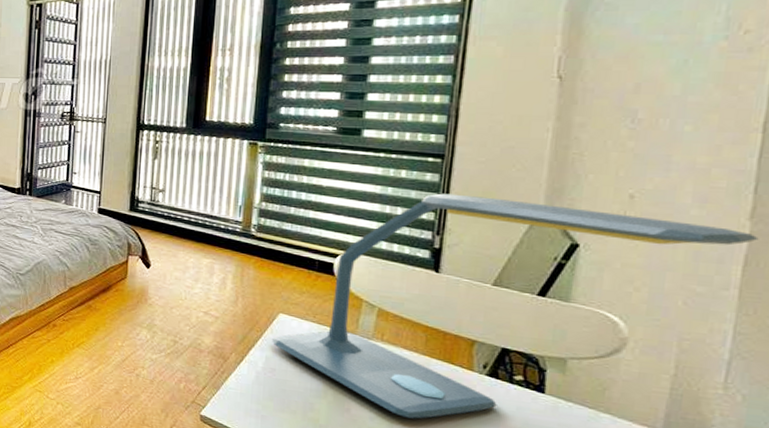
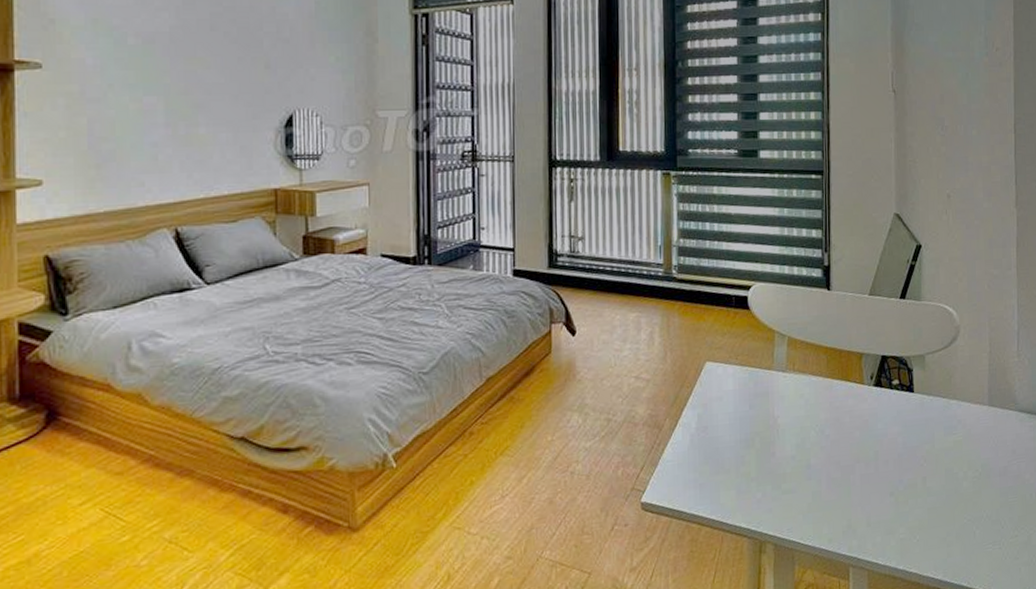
desk lamp: present [272,193,759,419] -> none [702,209,1022,448]

